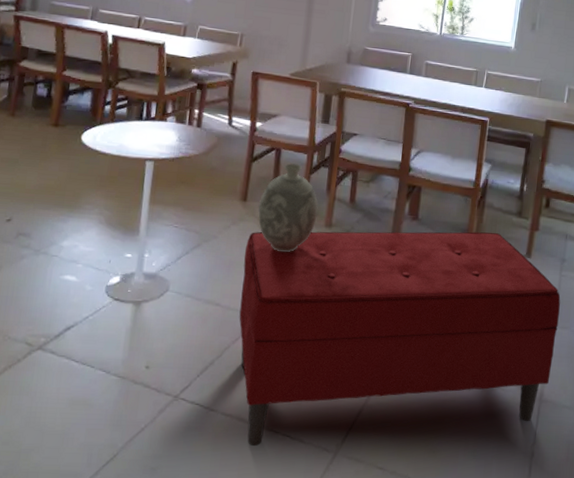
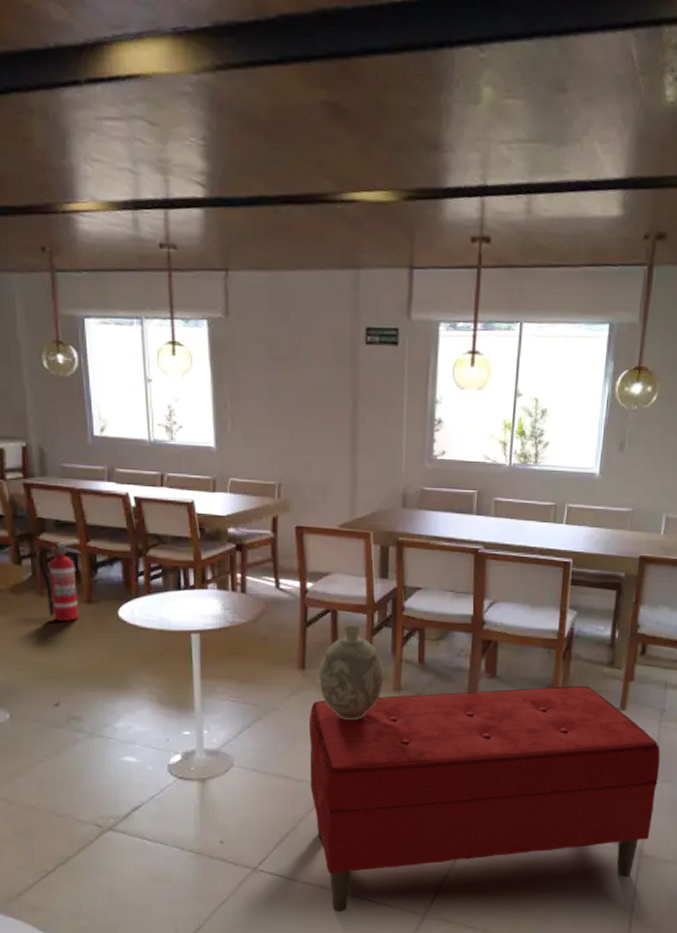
fire extinguisher: none [14,68,56,142] -> present [37,540,81,621]

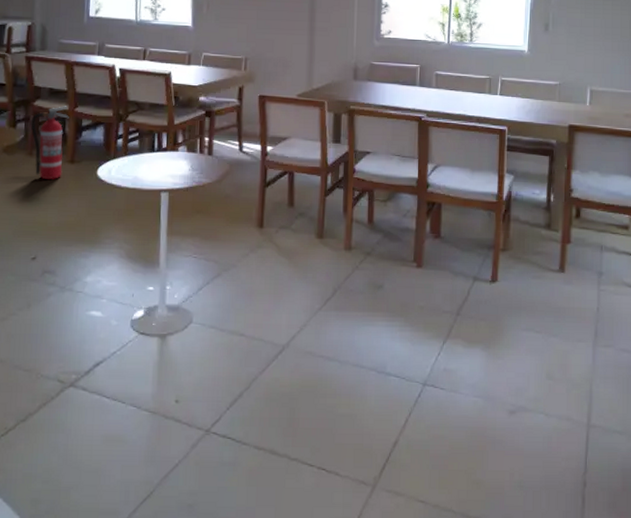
bench: present [308,685,661,913] -> none [264,247,601,481]
decorative vase: present [319,625,385,721] -> none [276,186,337,279]

